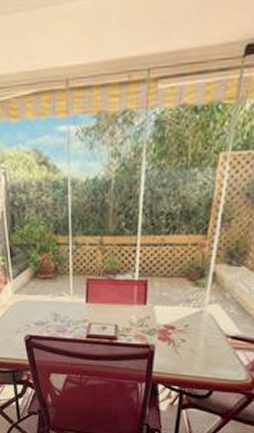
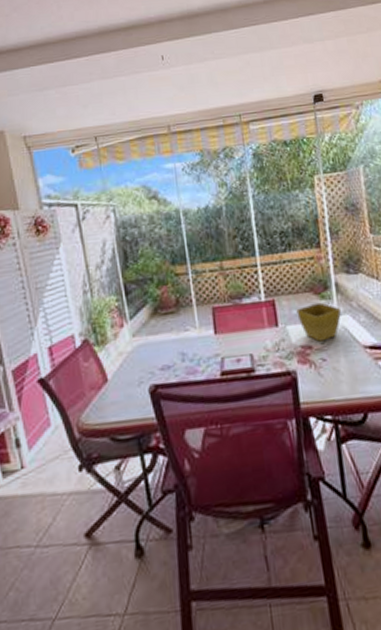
flower pot: none [167,289,213,325] -> present [296,302,342,342]

